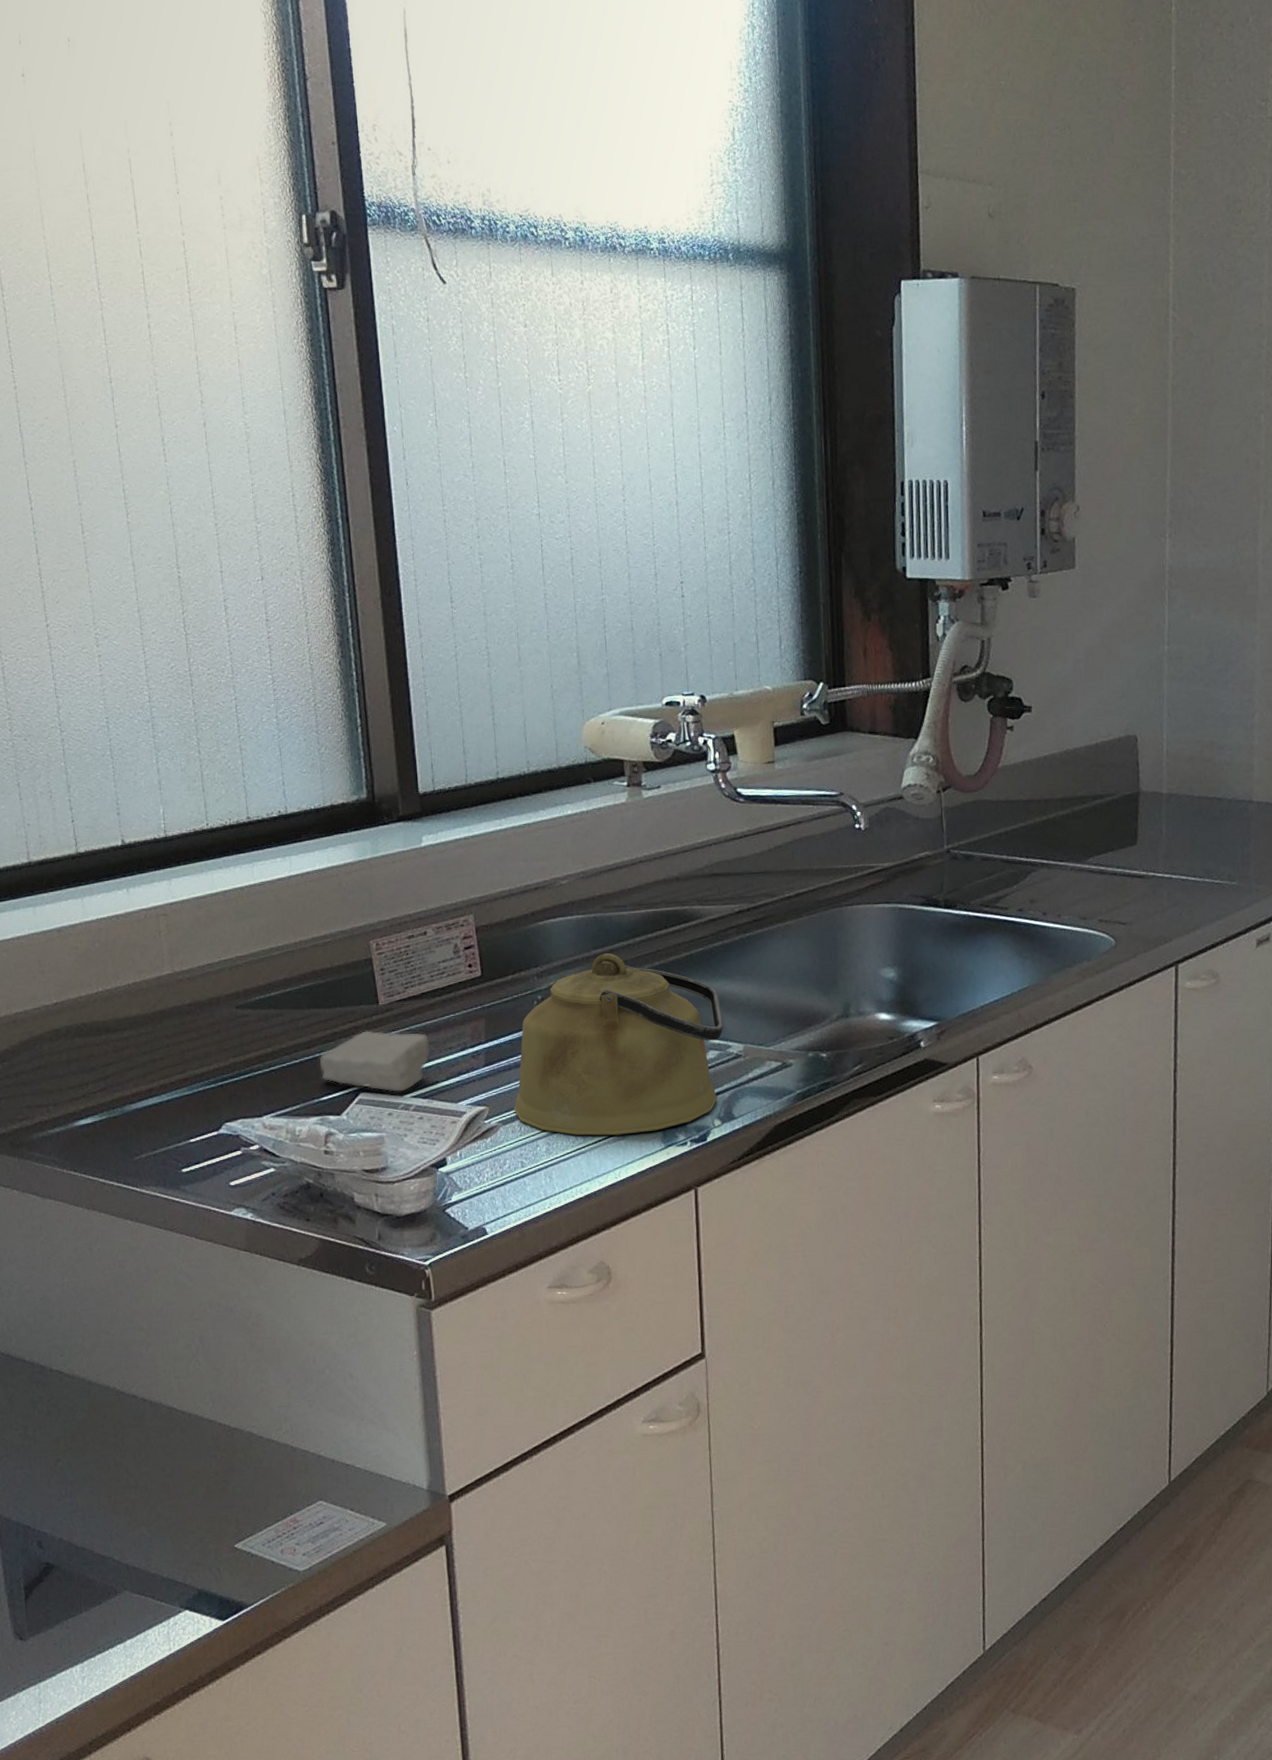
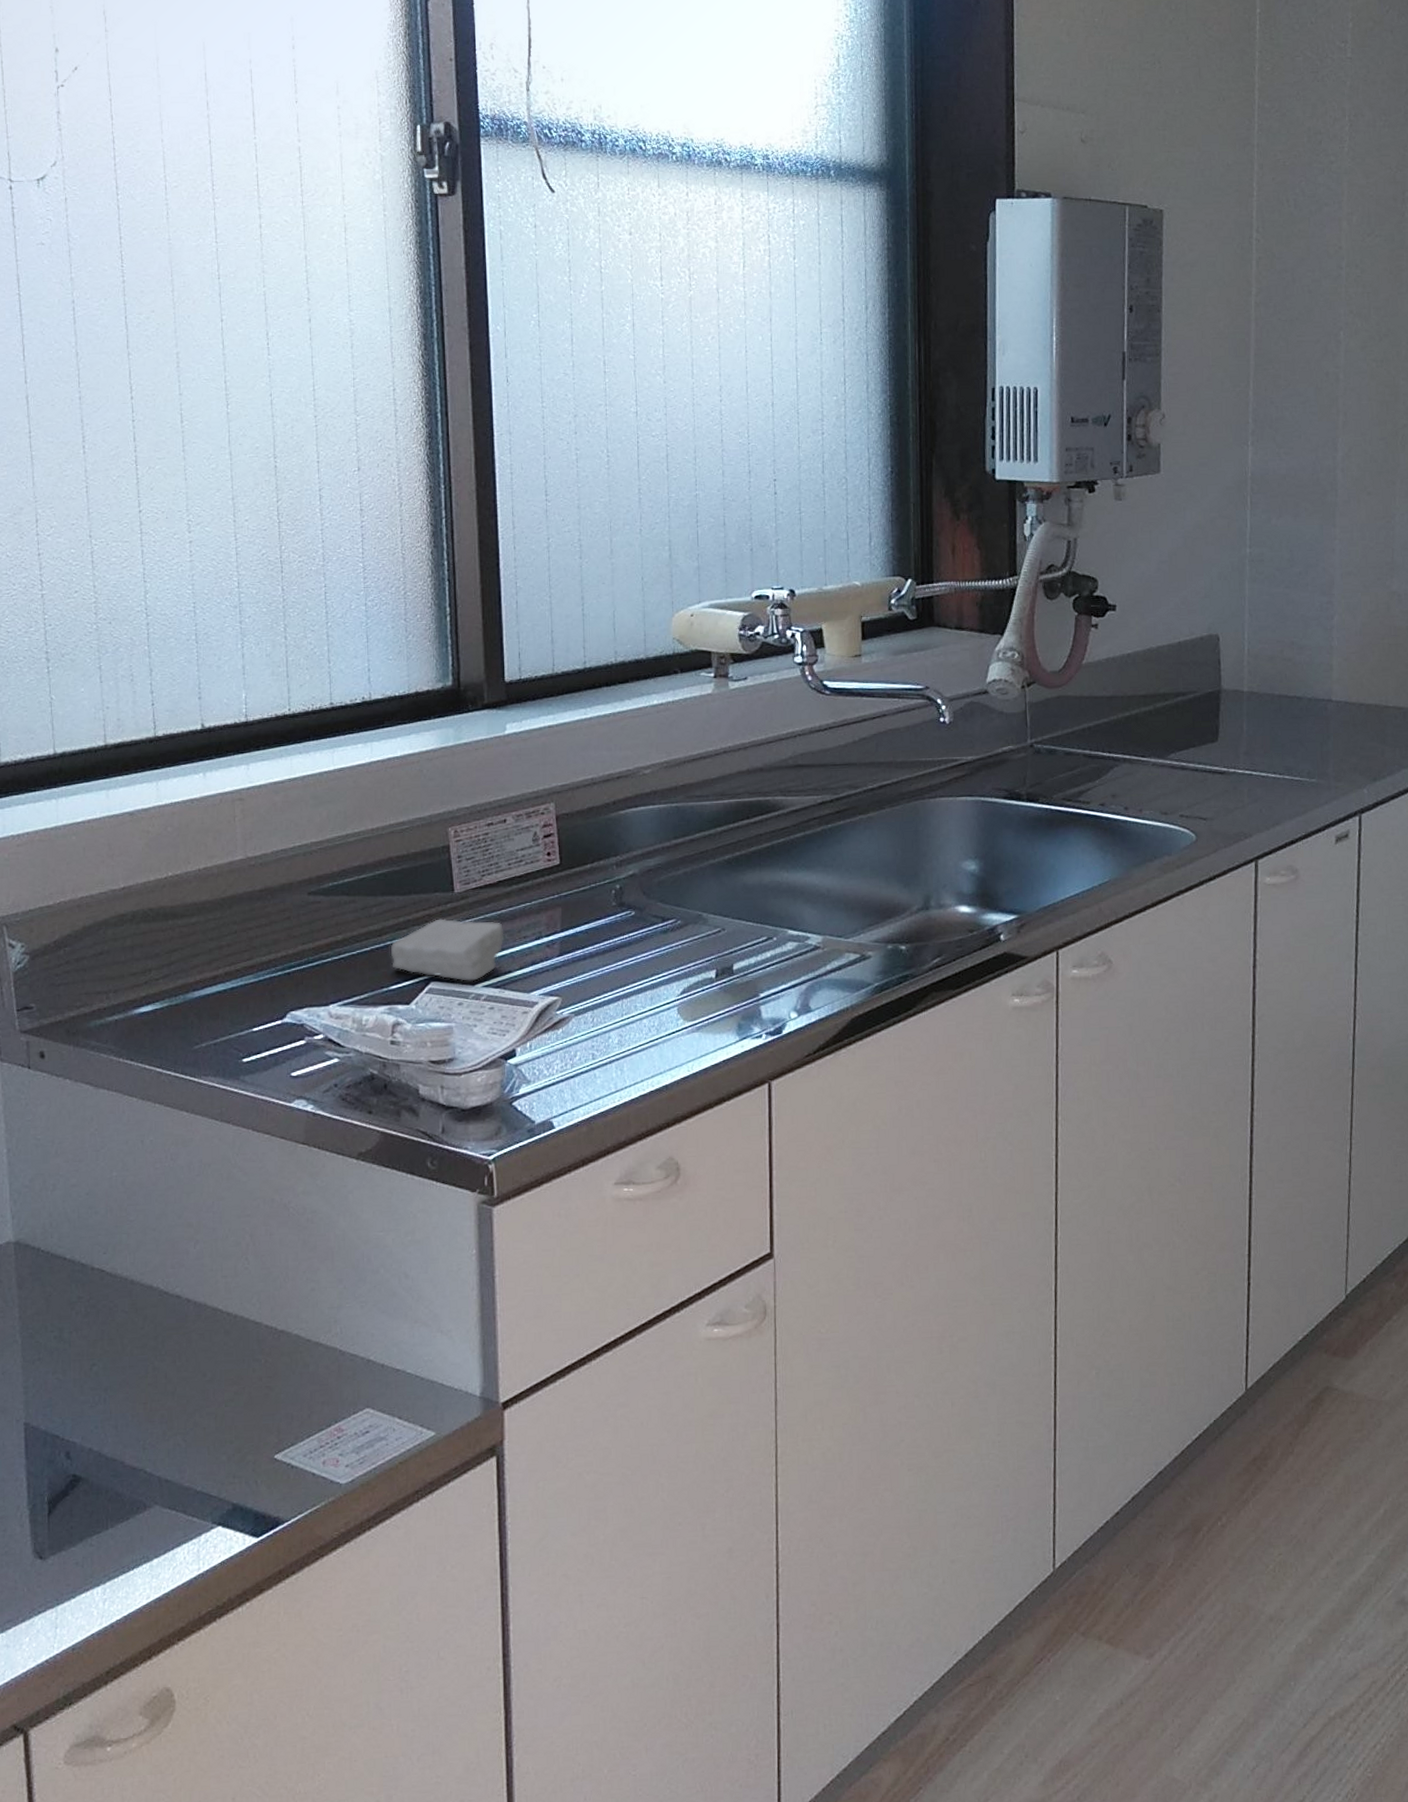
kettle: present [513,953,724,1136] -> none [587,843,803,1028]

